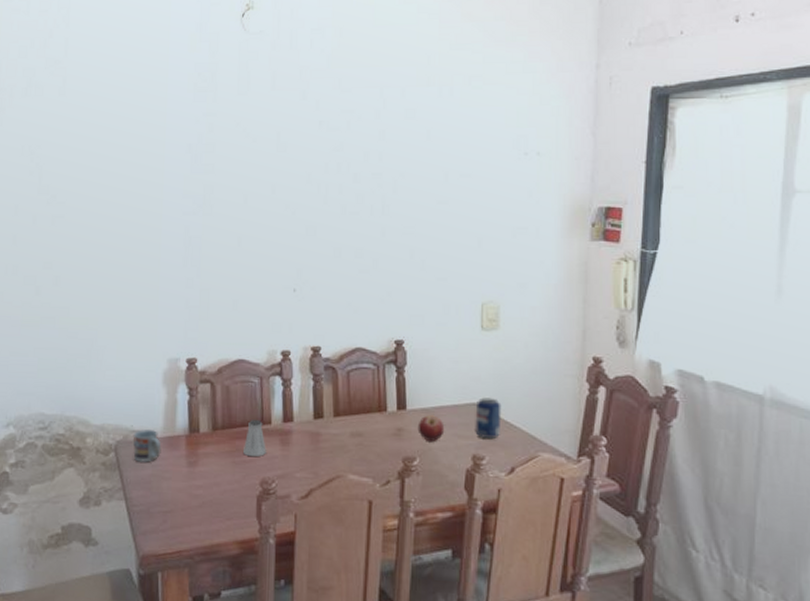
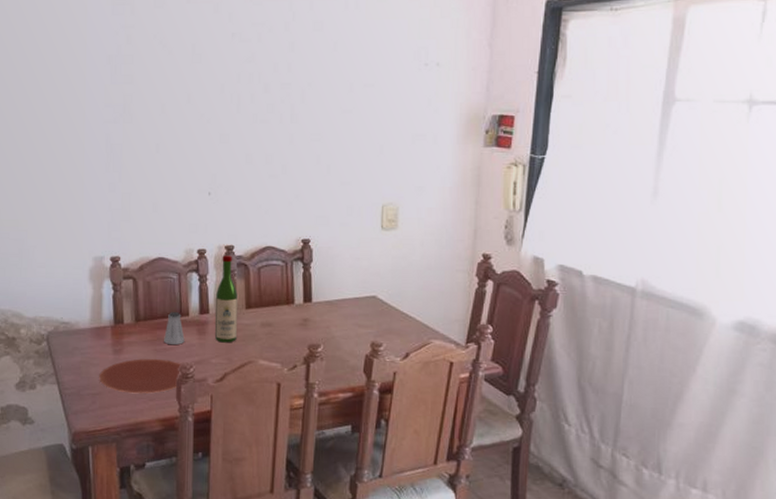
cup: present [133,430,162,462] -> none [64,321,89,351]
plate: none [171,471,263,512] -> present [99,358,182,394]
wine bottle: none [299,357,326,455] -> present [214,255,239,343]
fruit: present [417,415,445,442] -> none [322,307,347,331]
beverage can: present [475,397,502,438] -> none [374,291,398,327]

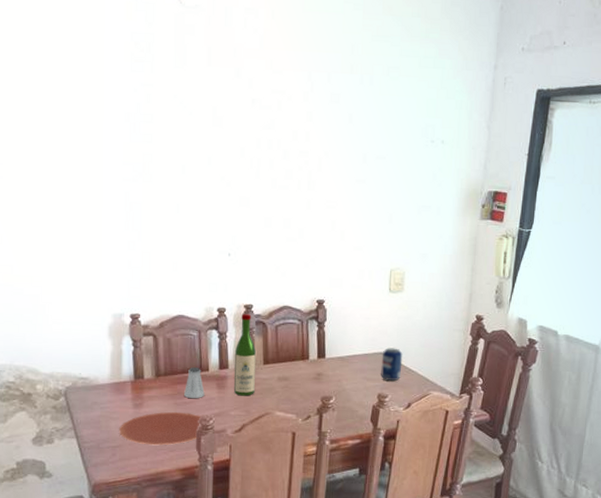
beverage can: none [374,291,398,327] -> present [381,348,403,381]

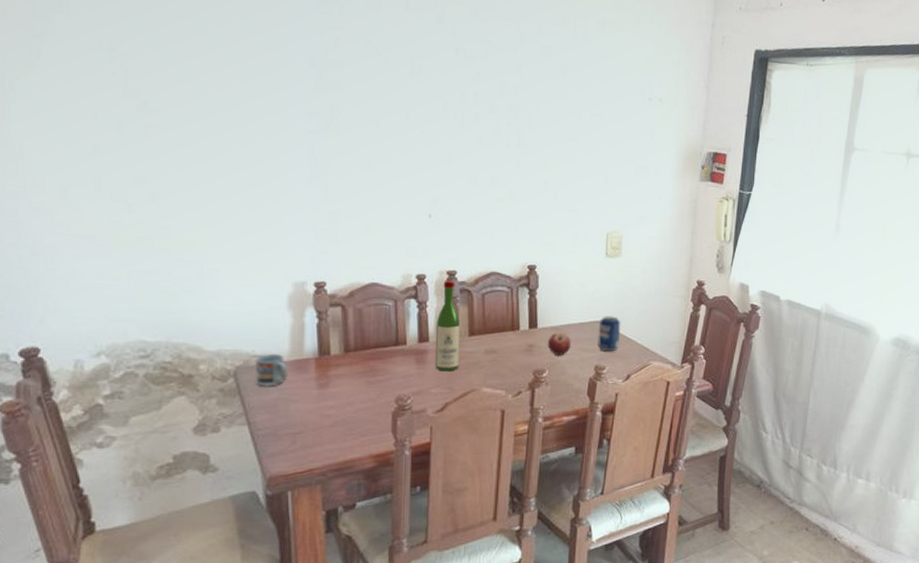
cup: none [82,377,109,405] -> present [256,354,288,386]
plate: present [119,411,202,446] -> none [300,391,398,430]
saltshaker: present [184,367,205,398] -> none [378,341,402,375]
fruit: none [334,362,356,385] -> present [547,332,571,356]

